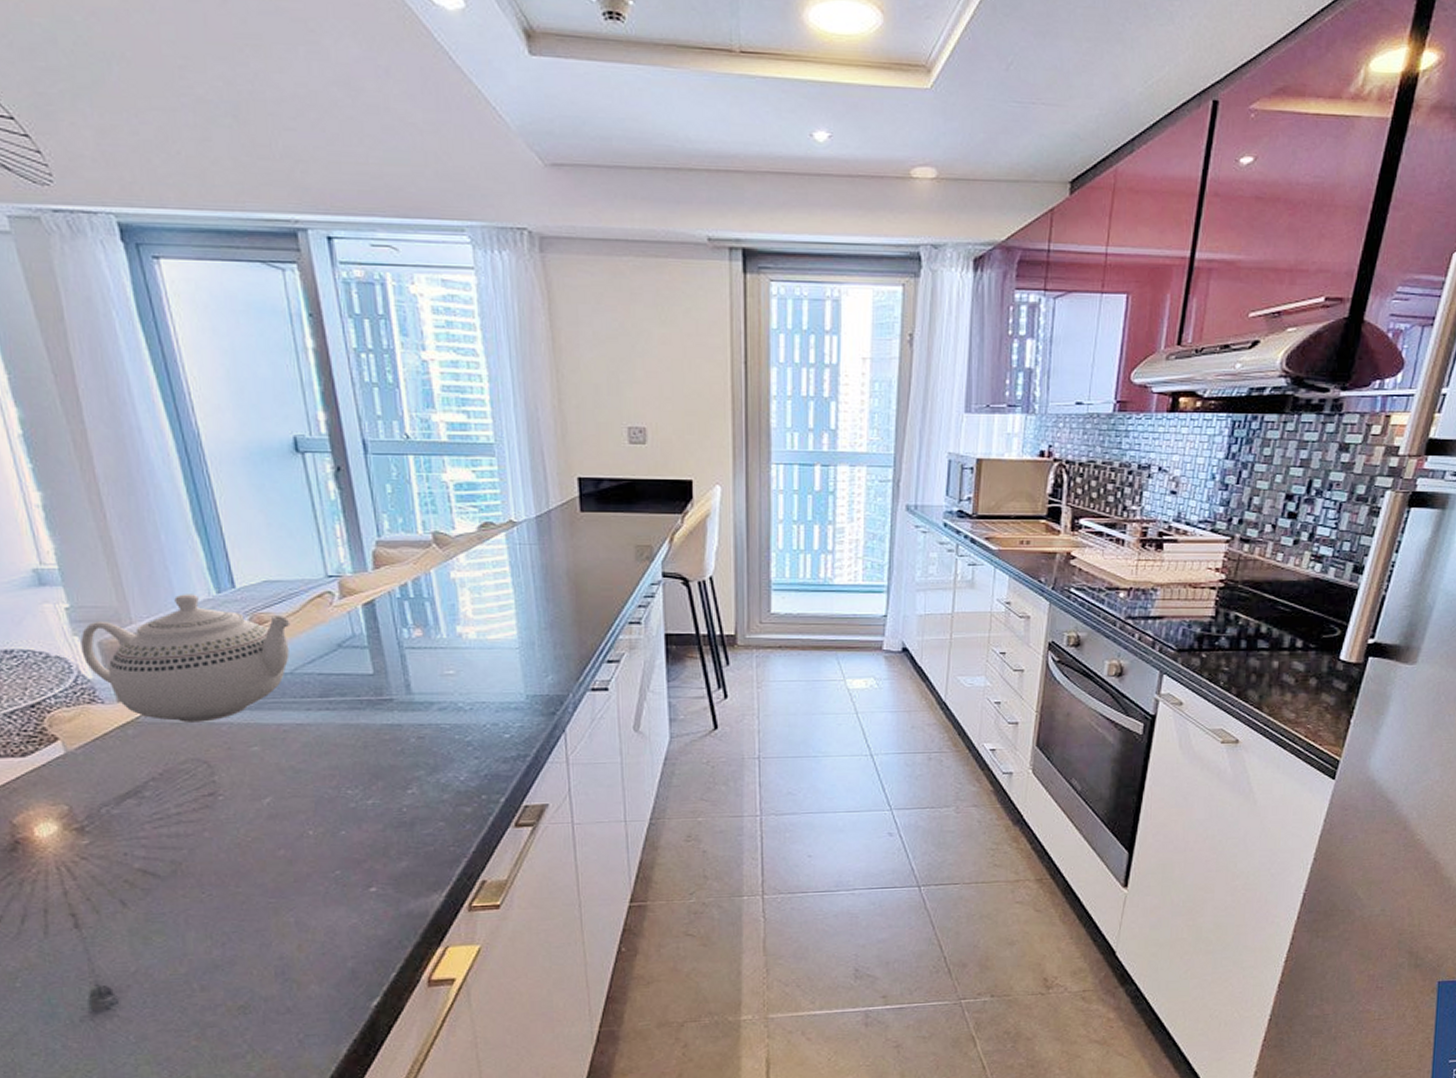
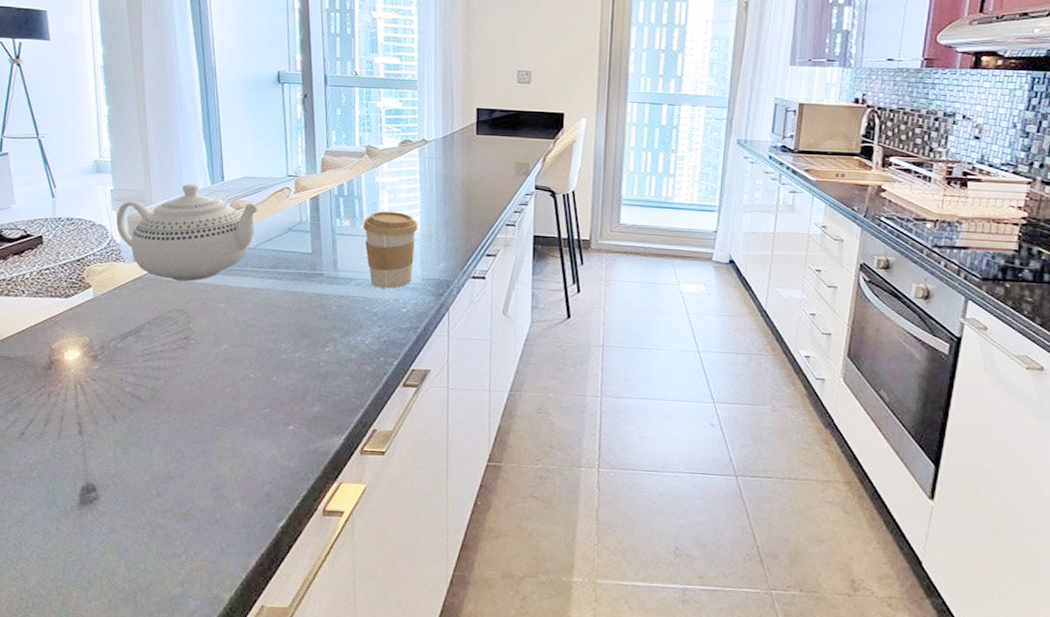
coffee cup: none [440,614,515,711] -> present [363,211,418,289]

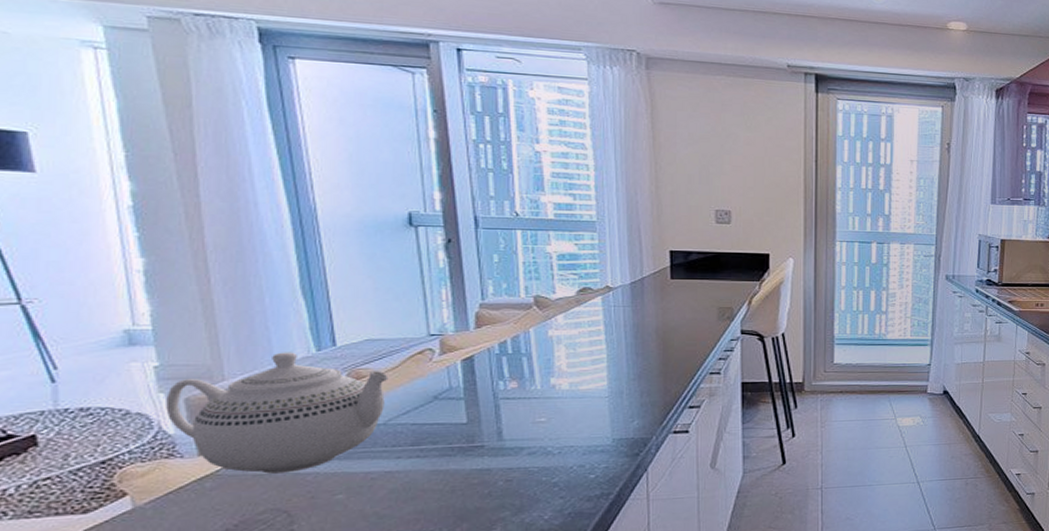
coffee cup: present [363,211,418,289] -> none [535,367,605,455]

